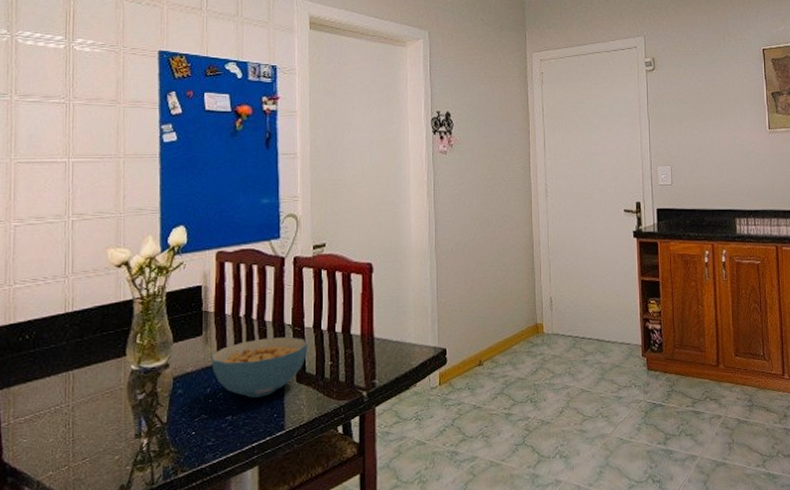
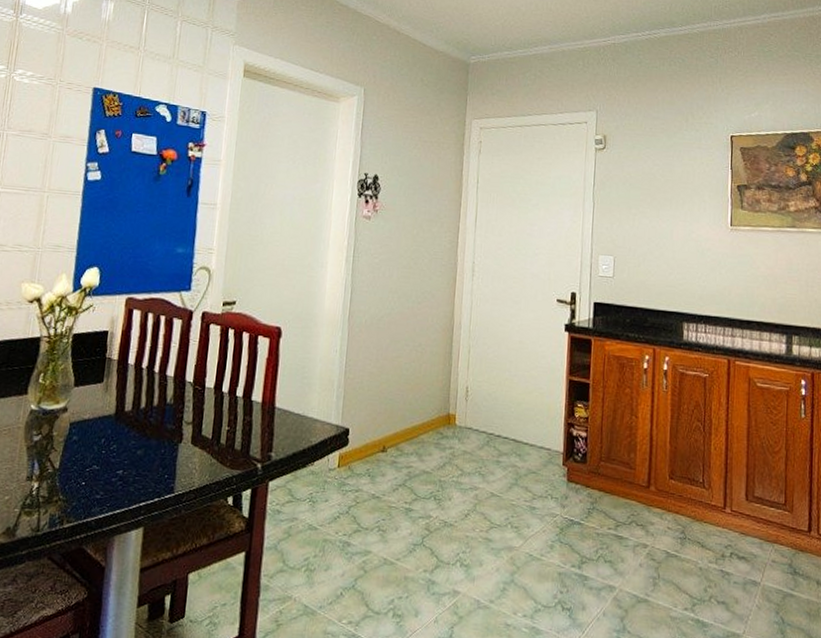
cereal bowl: present [210,337,308,398] -> none [108,393,207,455]

